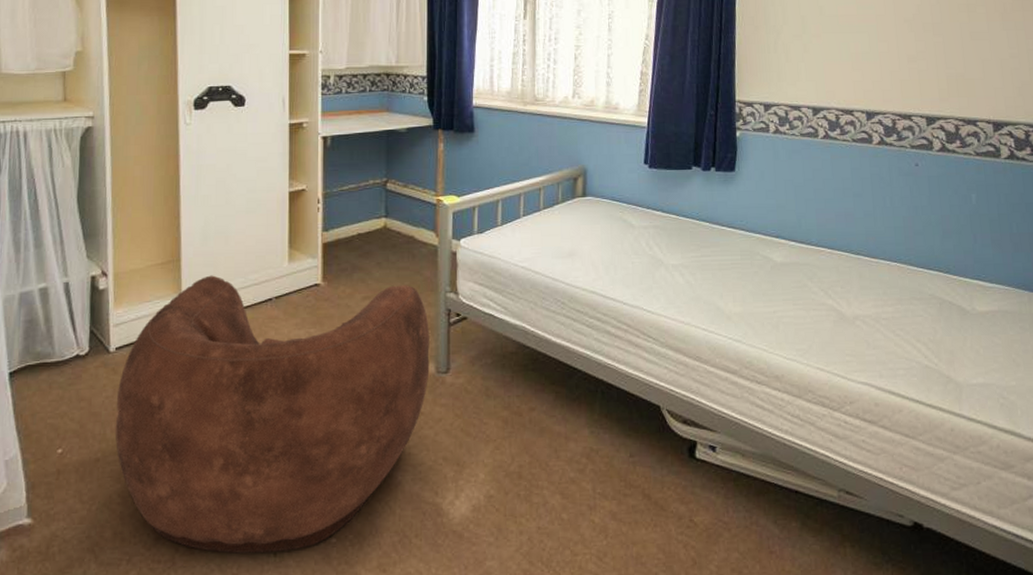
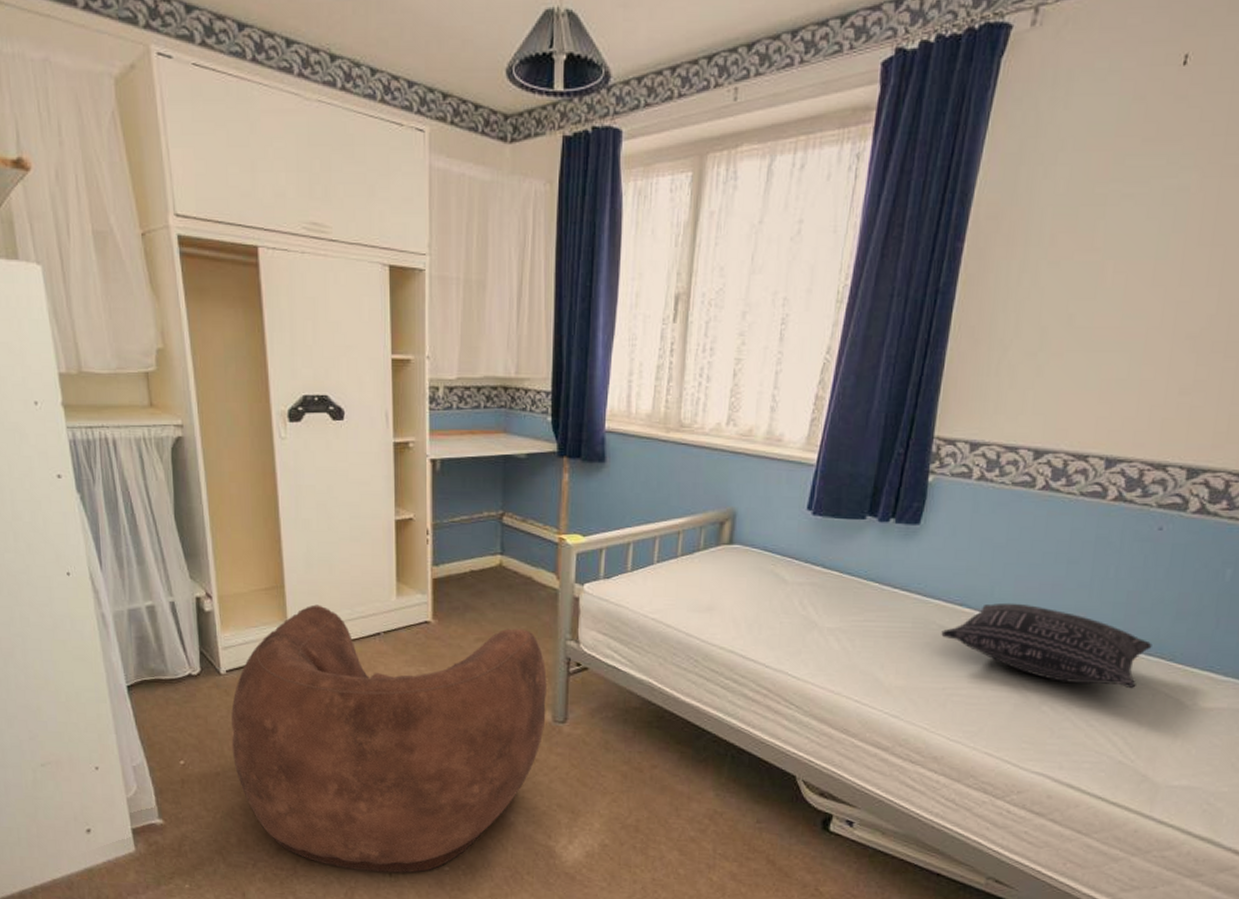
pillow: none [765,232,931,300] -> present [941,602,1152,689]

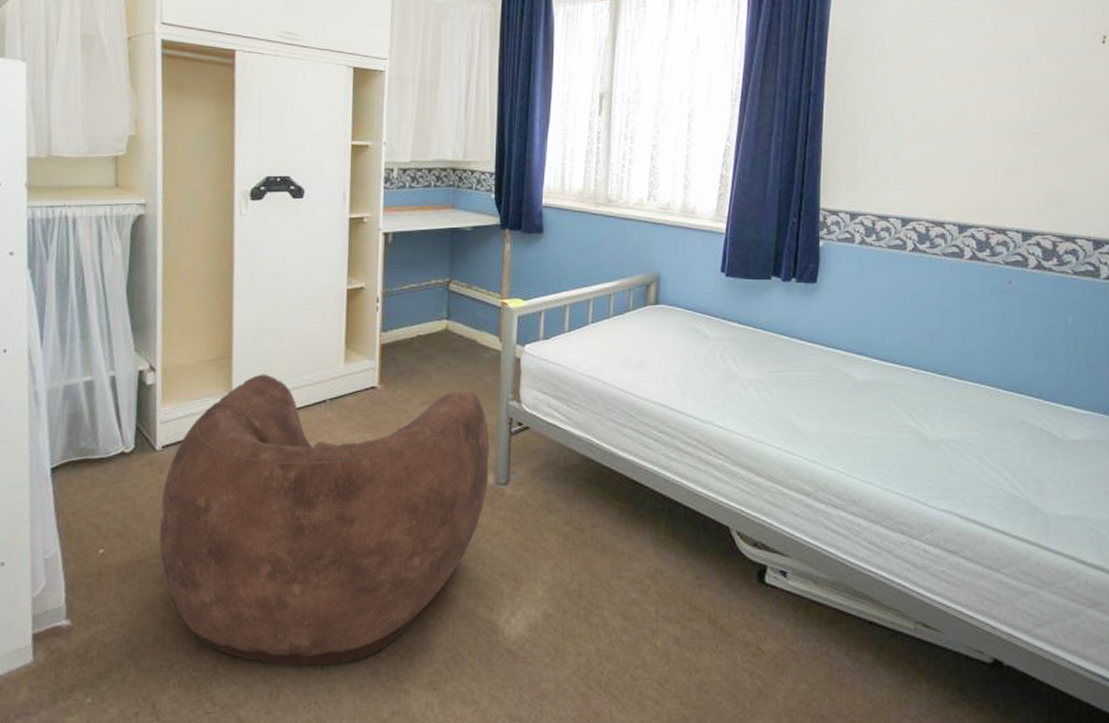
pillow: present [941,602,1152,689] -> none [845,350,1021,426]

